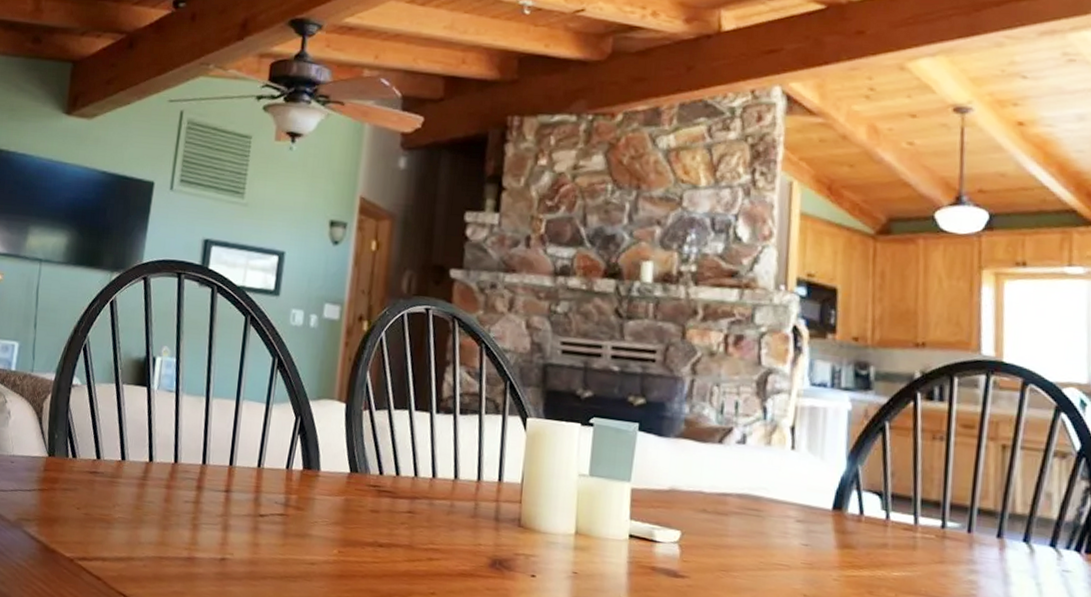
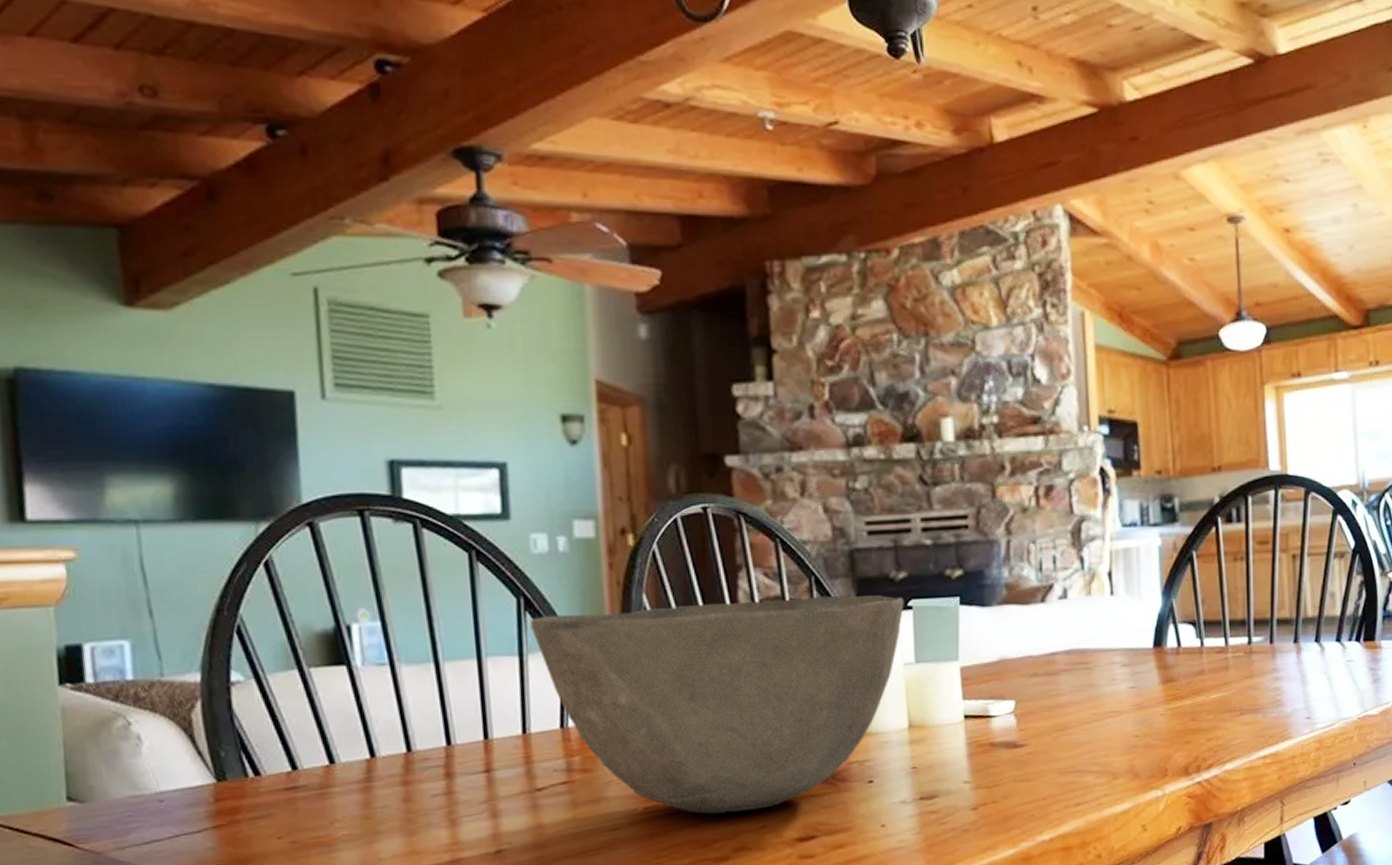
bowl: none [279,375,587,577] -> present [530,594,904,815]

